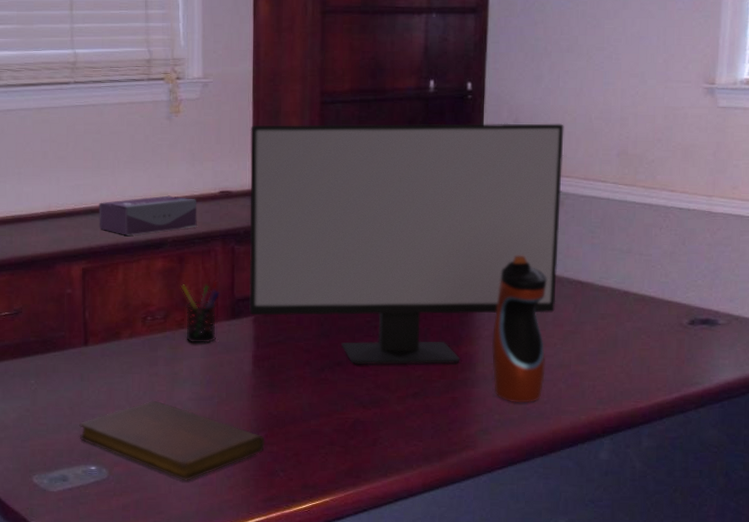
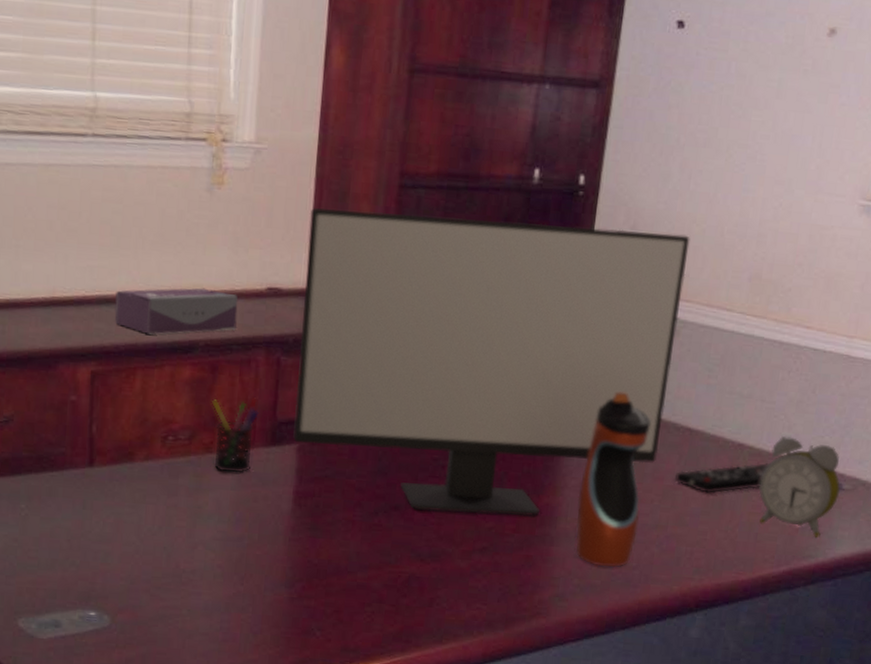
notebook: present [79,400,266,481] -> none [78,537,302,636]
remote control: none [572,305,653,335] -> present [674,462,770,494]
alarm clock: none [646,283,717,368] -> present [759,436,841,539]

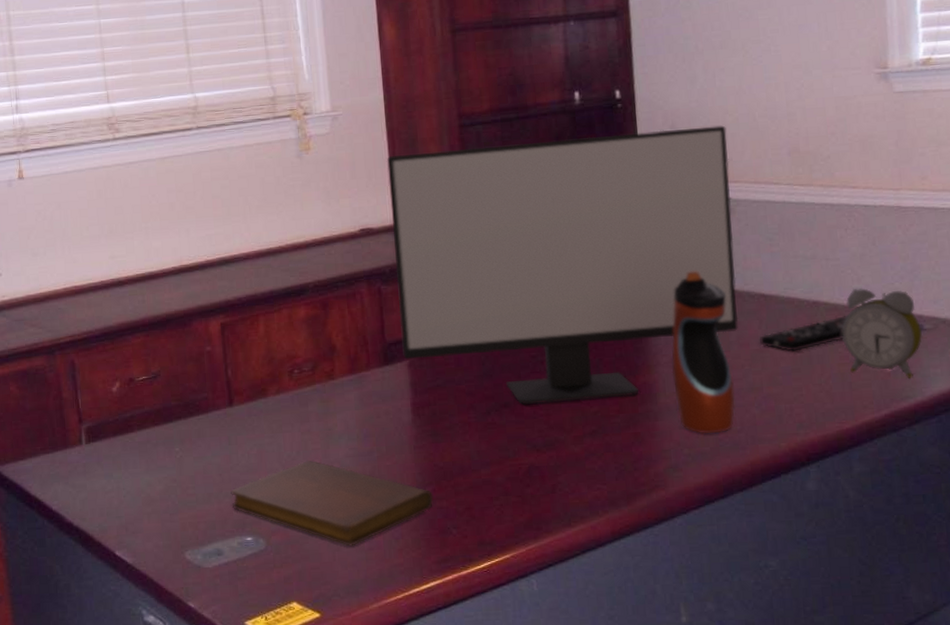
notebook: none [78,537,302,636] -> present [231,460,434,547]
tissue box: present [114,288,238,335] -> none [233,238,339,284]
pen holder: present [212,397,260,474] -> none [327,325,371,396]

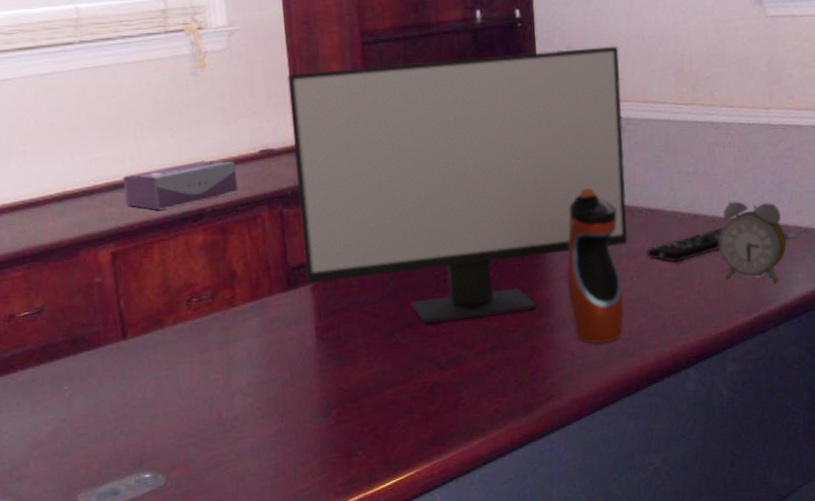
notebook: present [231,460,434,547] -> none [126,390,339,476]
tissue box: none [233,238,339,284] -> present [123,160,238,210]

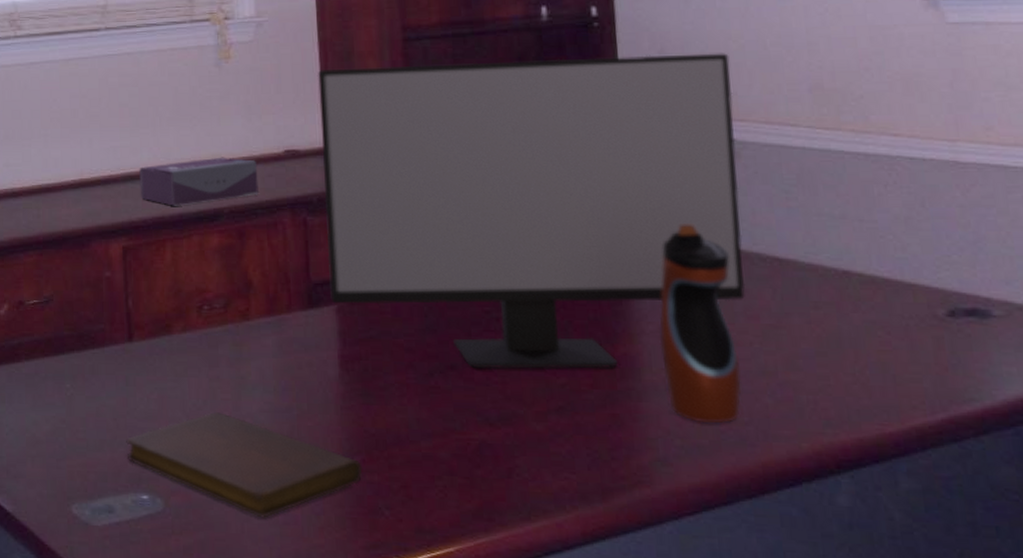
notebook: none [126,390,339,476] -> present [126,411,363,518]
remote control: present [646,226,724,263] -> none [772,290,890,331]
alarm clock: present [718,201,787,285] -> none [881,259,991,378]

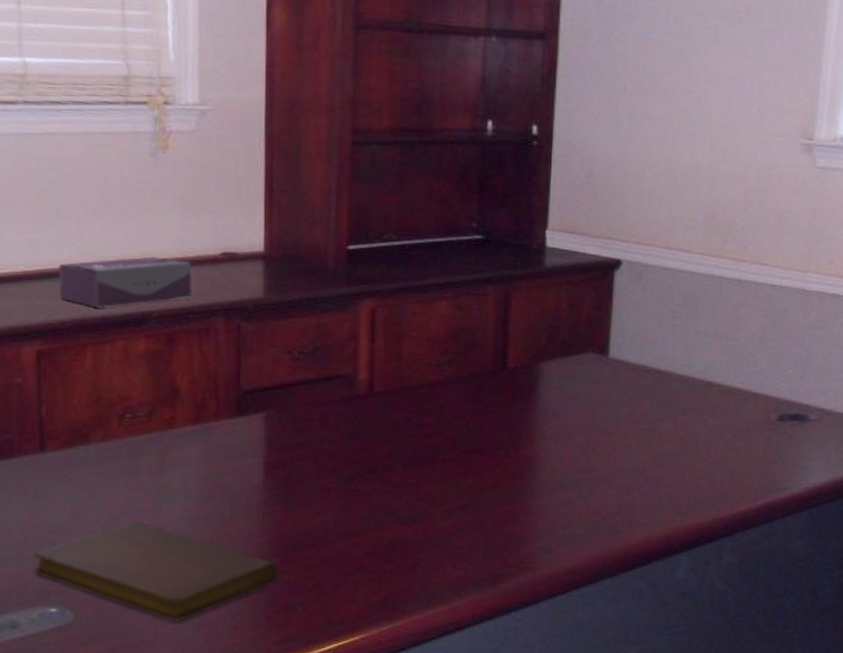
computer monitor: present [317,53,746,370] -> none [259,169,645,473]
water bottle: present [659,224,742,423] -> none [555,338,621,515]

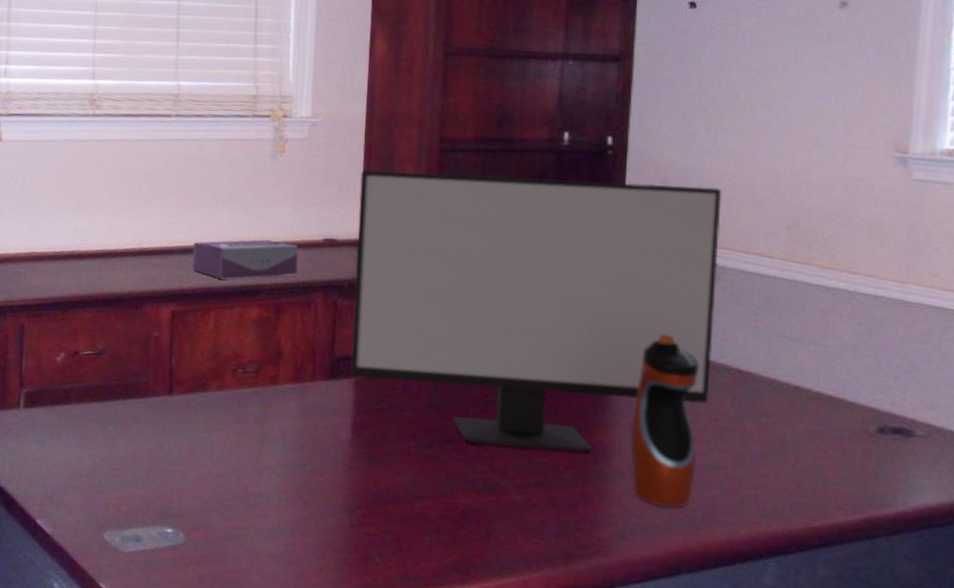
notebook: present [34,521,280,623] -> none [158,461,362,557]
computer monitor: none [259,169,645,473] -> present [350,170,722,453]
water bottle: none [555,338,621,515] -> present [630,334,699,507]

